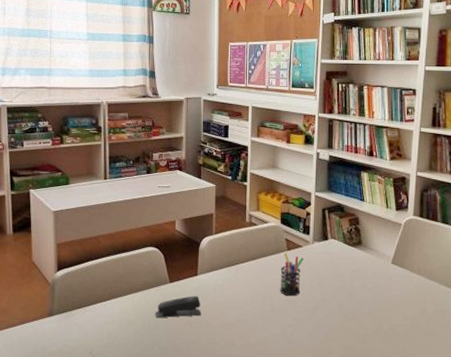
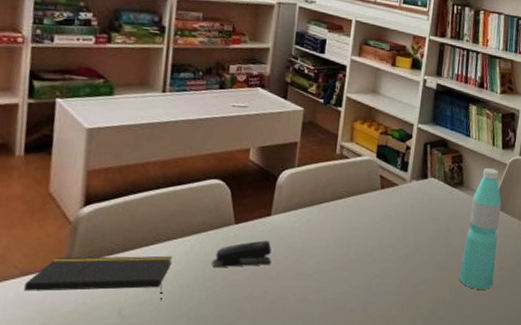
notepad: none [24,308,125,345] -> present [24,255,173,302]
pen holder: present [280,253,304,296] -> none [368,191,399,242]
water bottle: none [365,229,400,337] -> present [459,168,502,289]

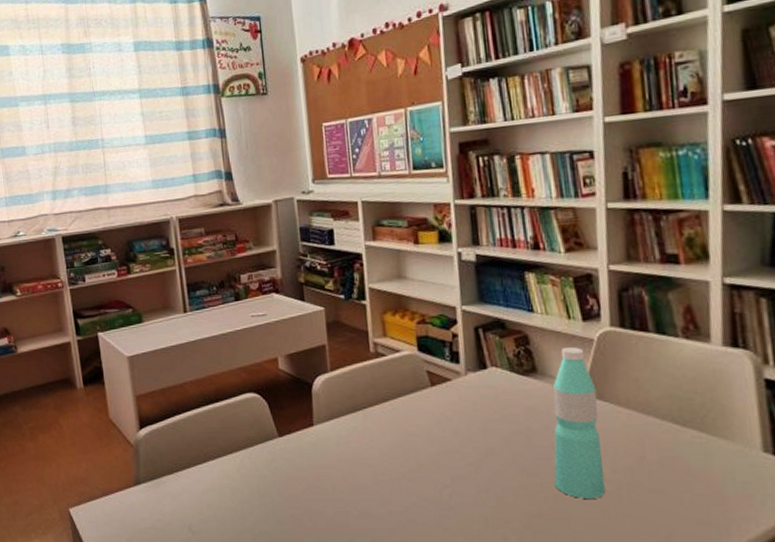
notepad: present [24,255,173,302] -> none [108,472,227,518]
stapler: present [212,240,271,267] -> none [264,452,324,482]

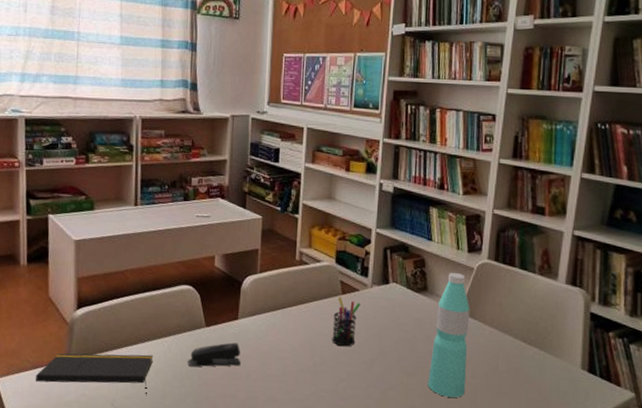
notepad: none [108,472,227,518] -> present [36,353,154,396]
stapler: none [264,452,324,482] -> present [188,342,241,367]
pen holder: none [424,389,456,447] -> present [332,297,361,347]

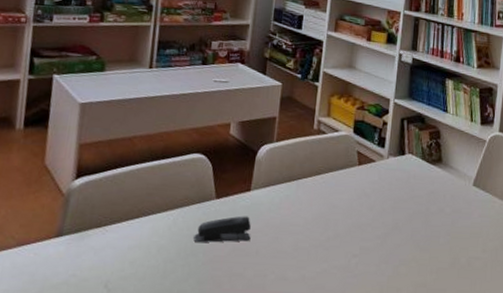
notepad: present [36,353,154,396] -> none [20,228,157,276]
pen holder: present [332,297,361,347] -> none [346,167,377,220]
water bottle: present [428,273,470,398] -> none [440,145,482,273]

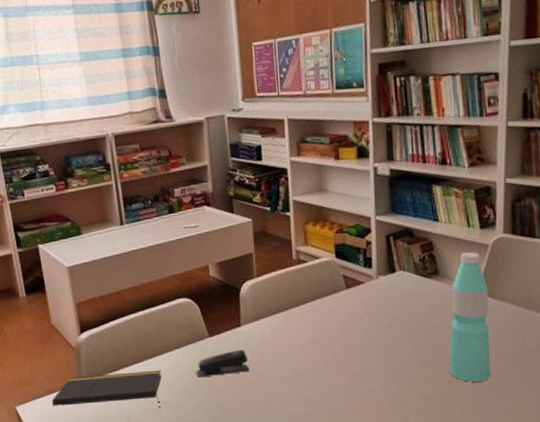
notepad: none [20,228,157,276] -> present [52,370,162,410]
water bottle: none [440,145,482,273] -> present [449,252,491,382]

